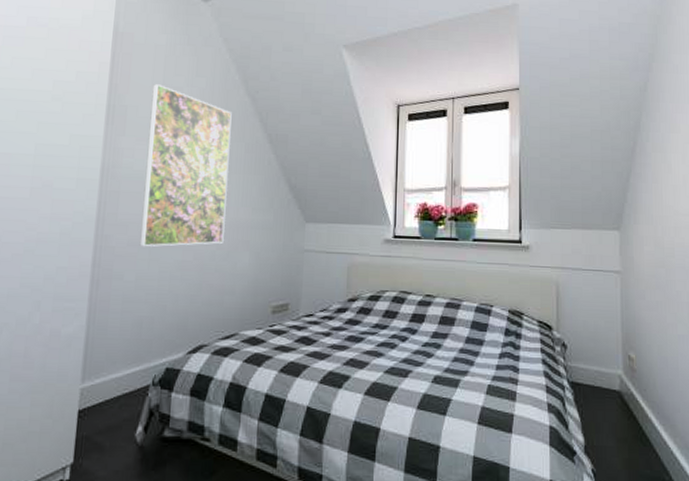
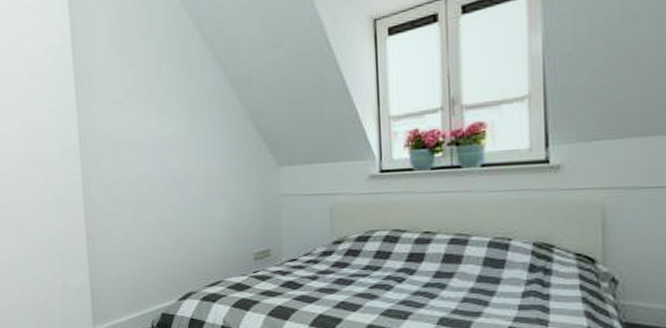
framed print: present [139,84,232,247] -> none [111,45,198,206]

